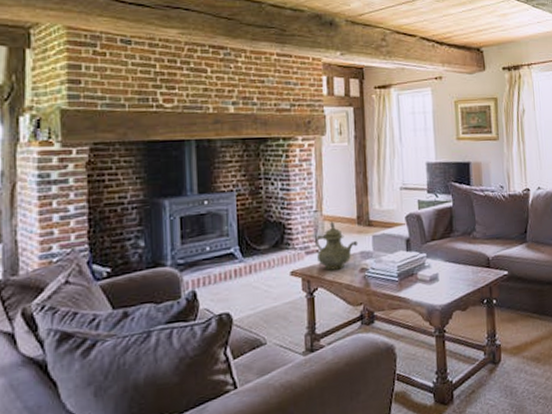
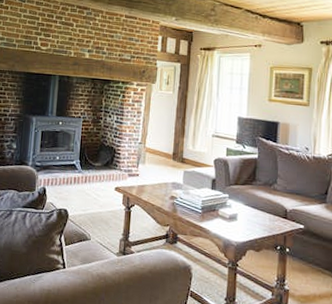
teapot: present [315,220,358,270] -> none [137,152,172,193]

